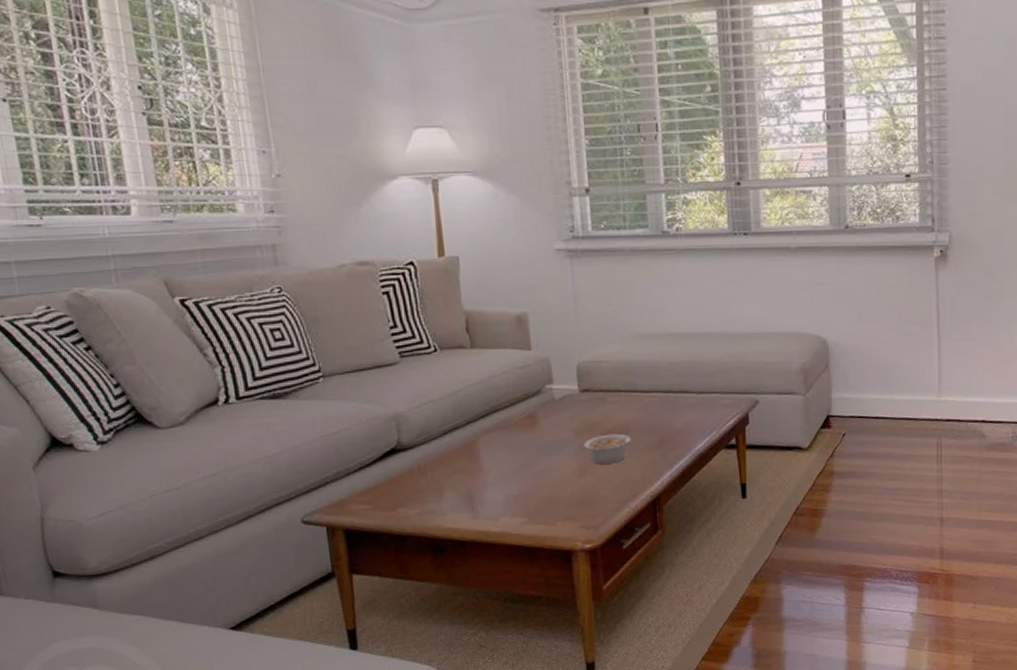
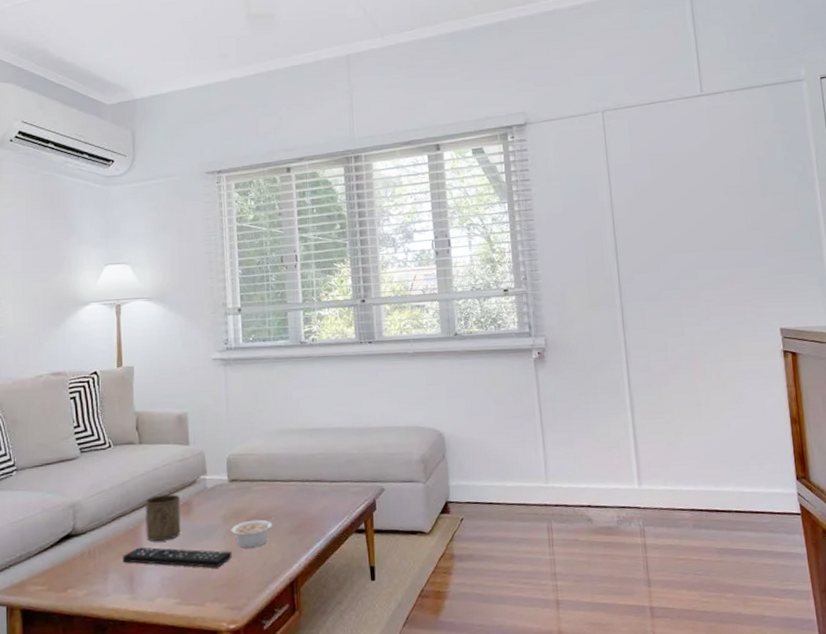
remote control: none [459,463,586,486] -> present [123,547,232,568]
cup: none [481,405,526,457] -> present [145,494,181,541]

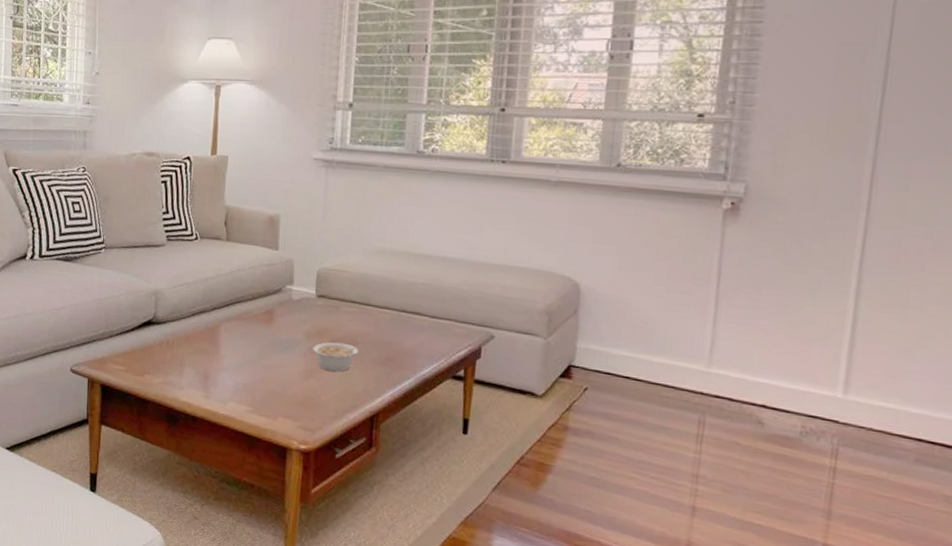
remote control: present [123,547,232,568] -> none [199,347,311,385]
cup: present [145,494,181,541] -> none [224,298,263,346]

